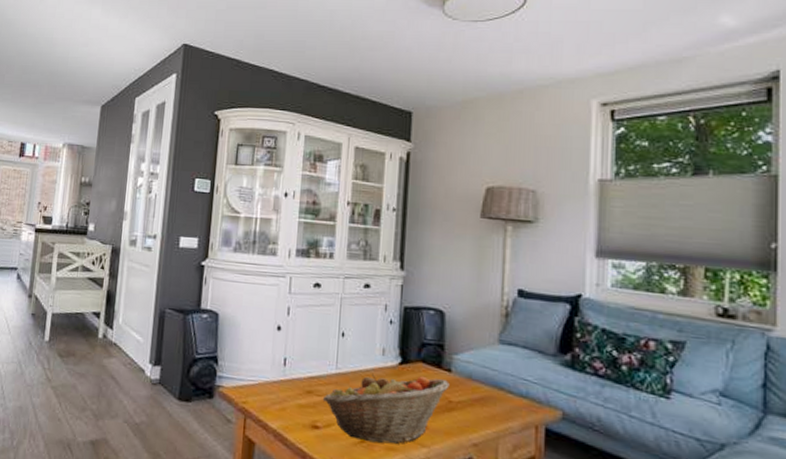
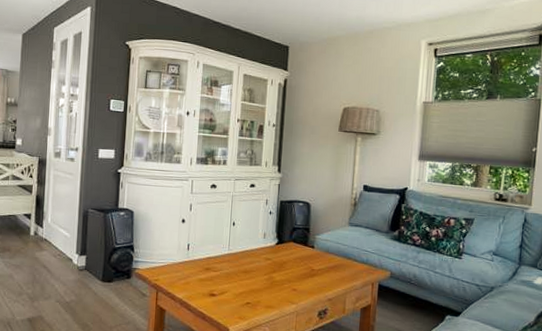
fruit basket: present [322,374,450,444] -> none [218,252,313,304]

